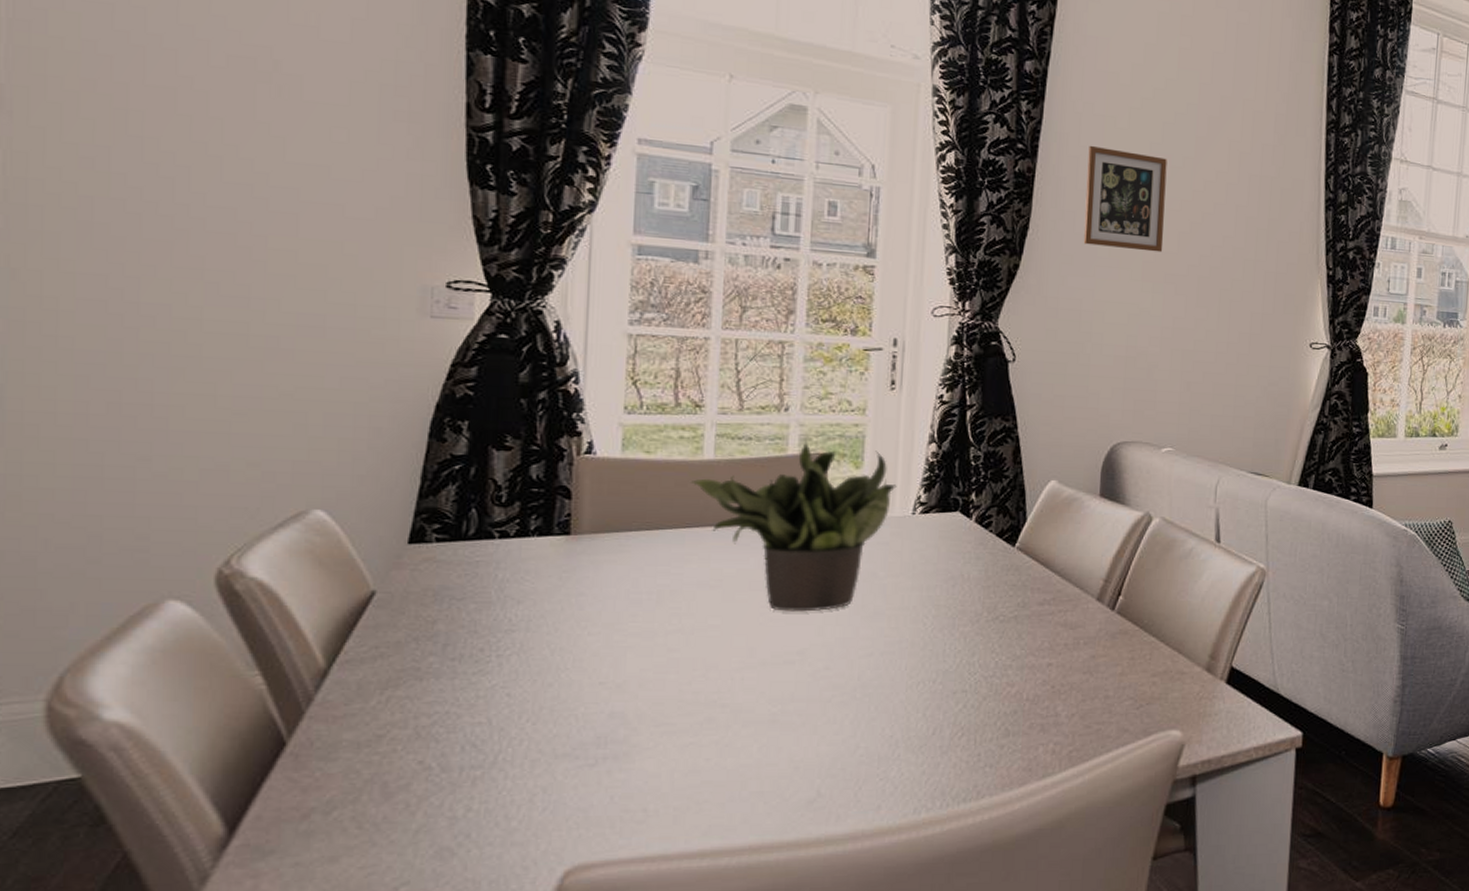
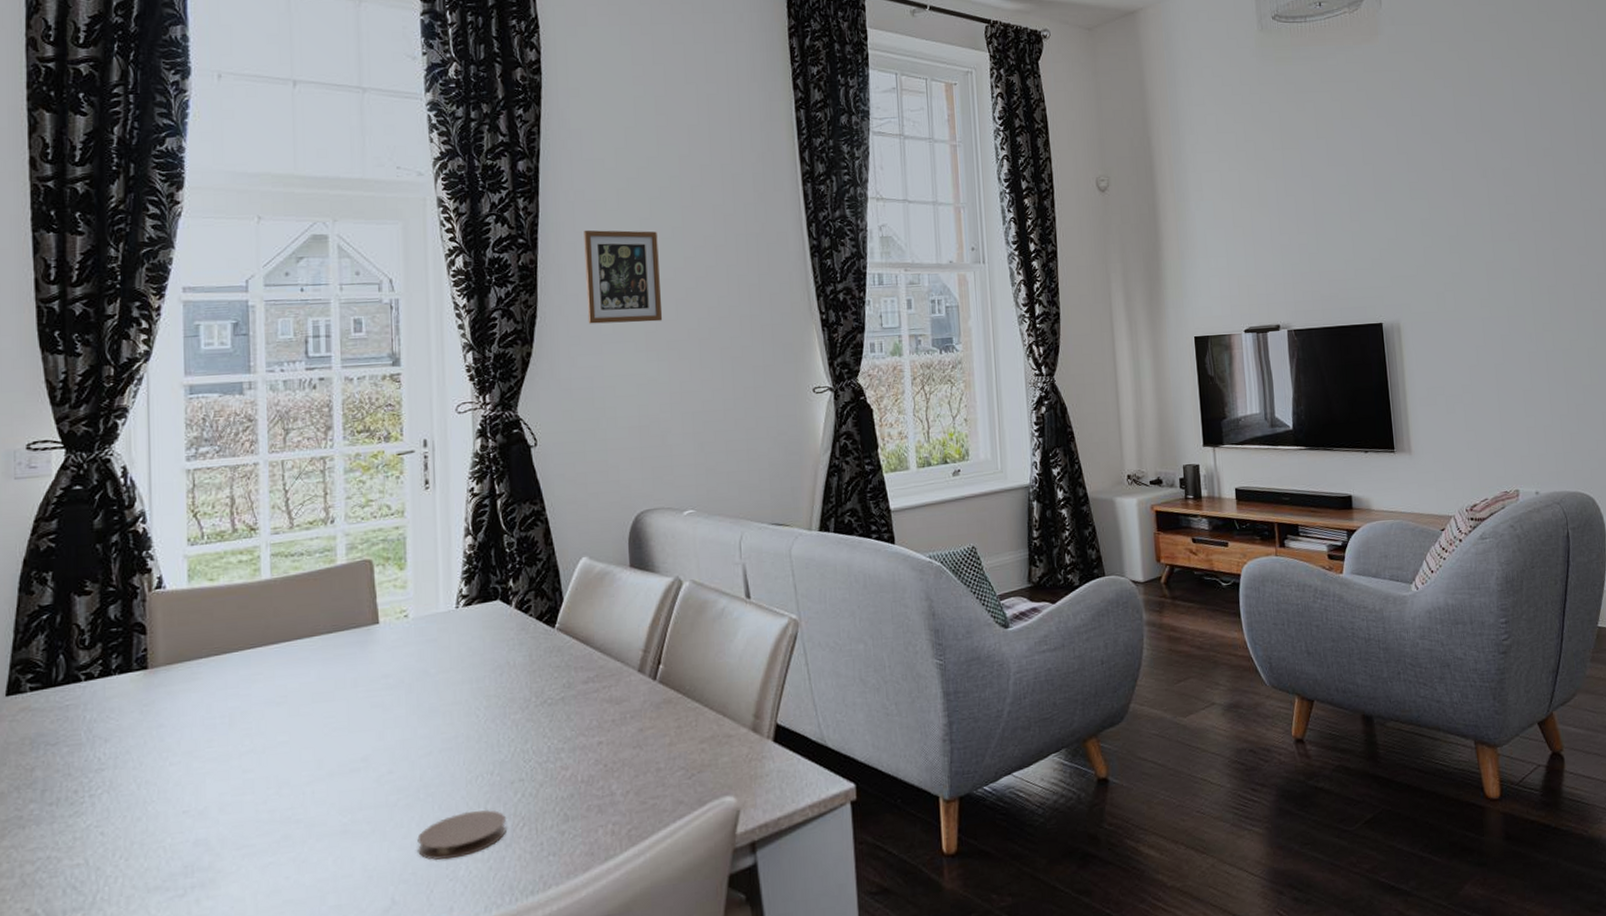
potted plant: present [689,440,897,612] -> none [250,549,439,720]
coaster: none [849,715,944,760] -> present [417,810,506,860]

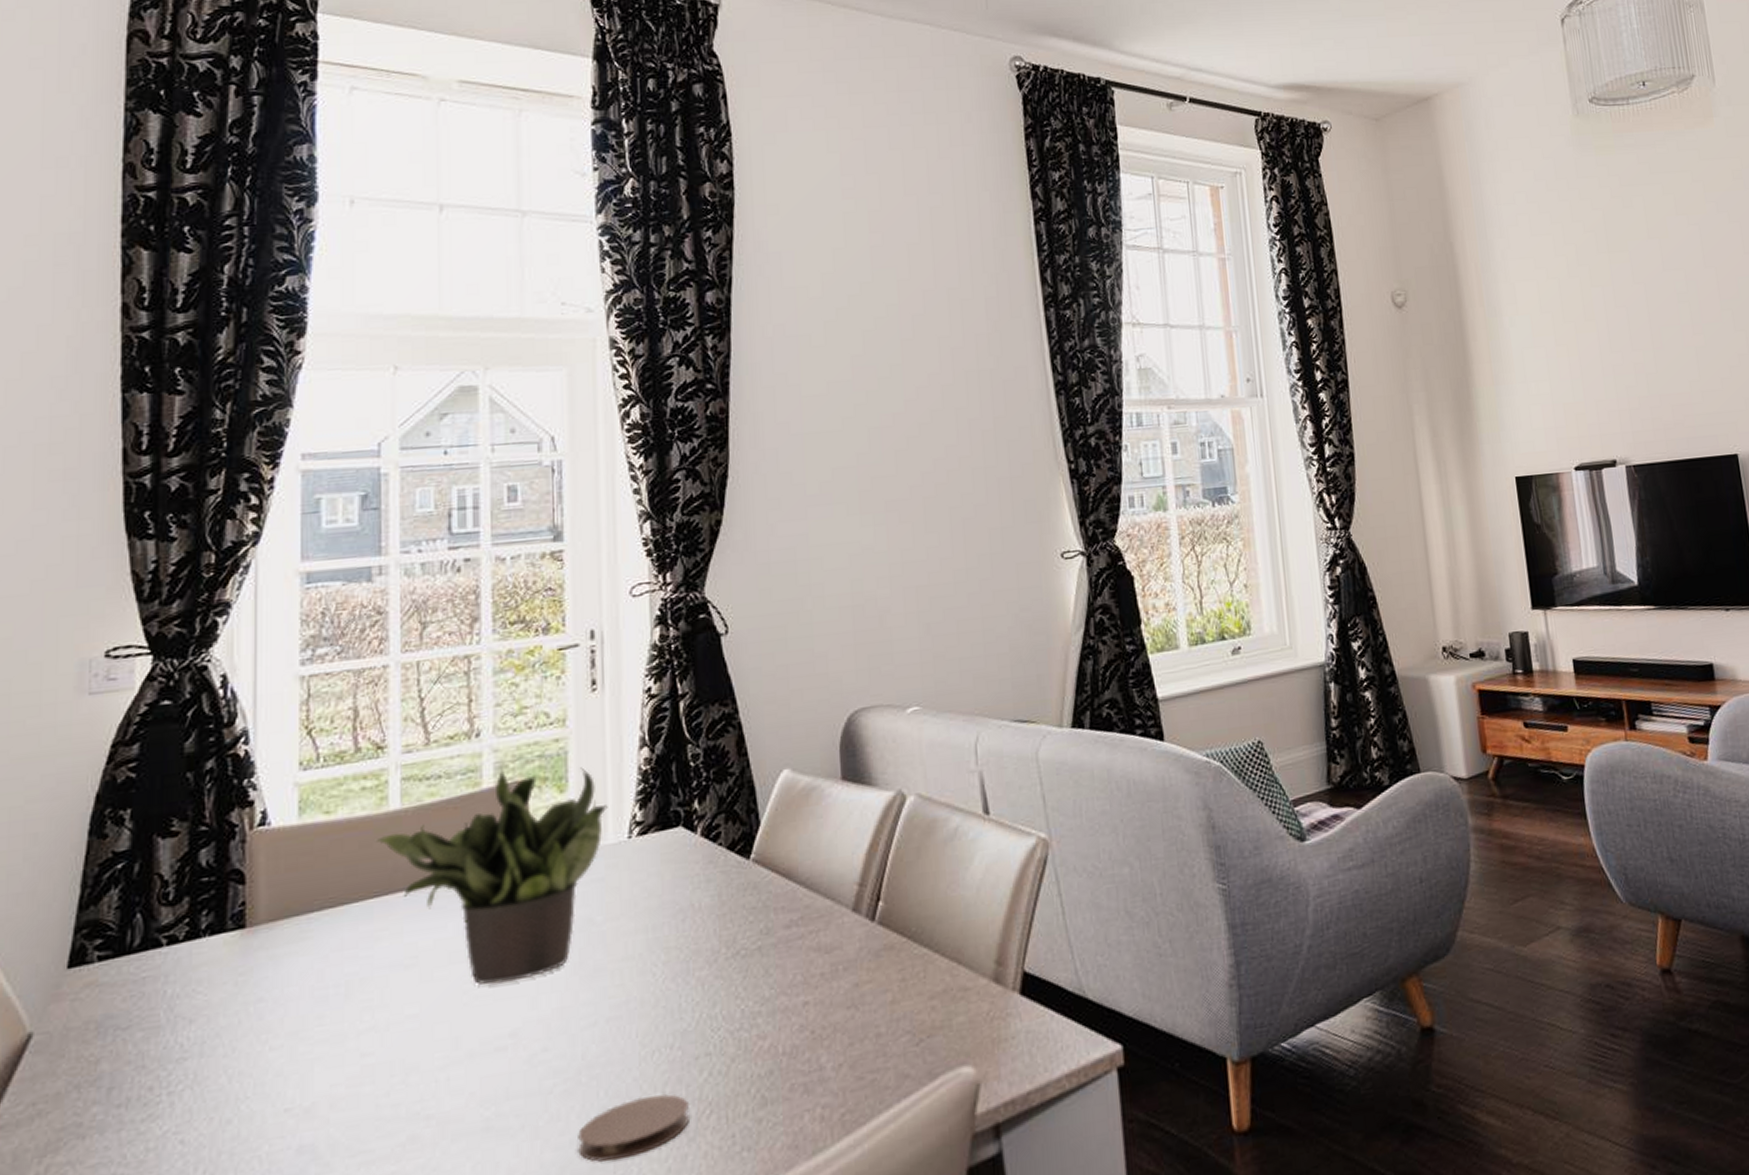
potted plant: none [250,549,439,720] -> present [375,767,608,985]
picture frame: present [584,229,663,324] -> none [784,370,880,484]

